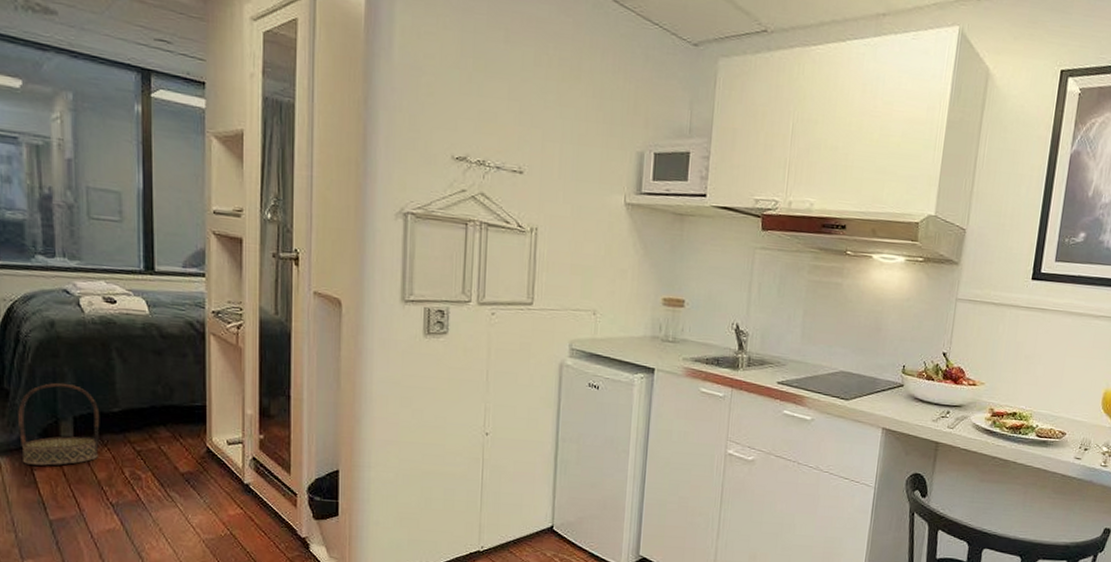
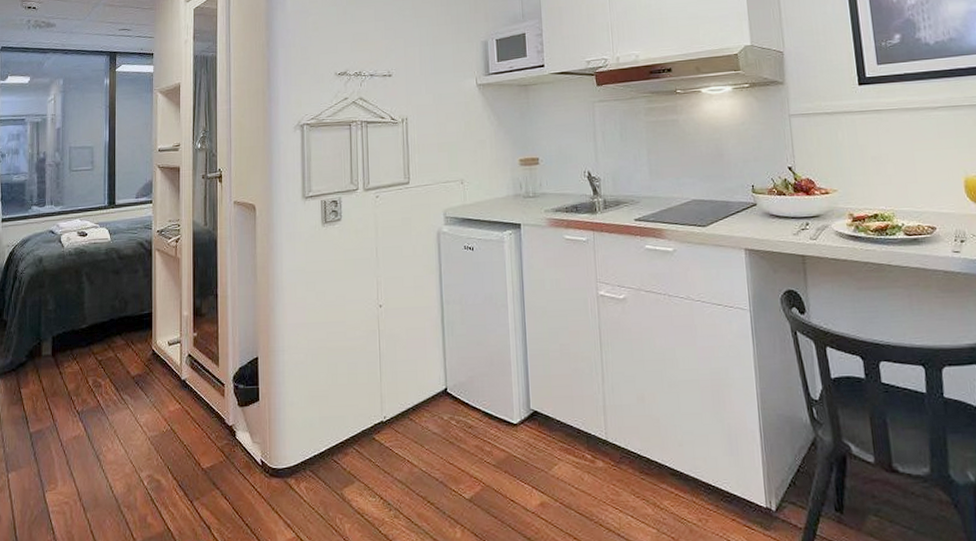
basket: present [18,383,100,466] -> none [12,308,72,384]

